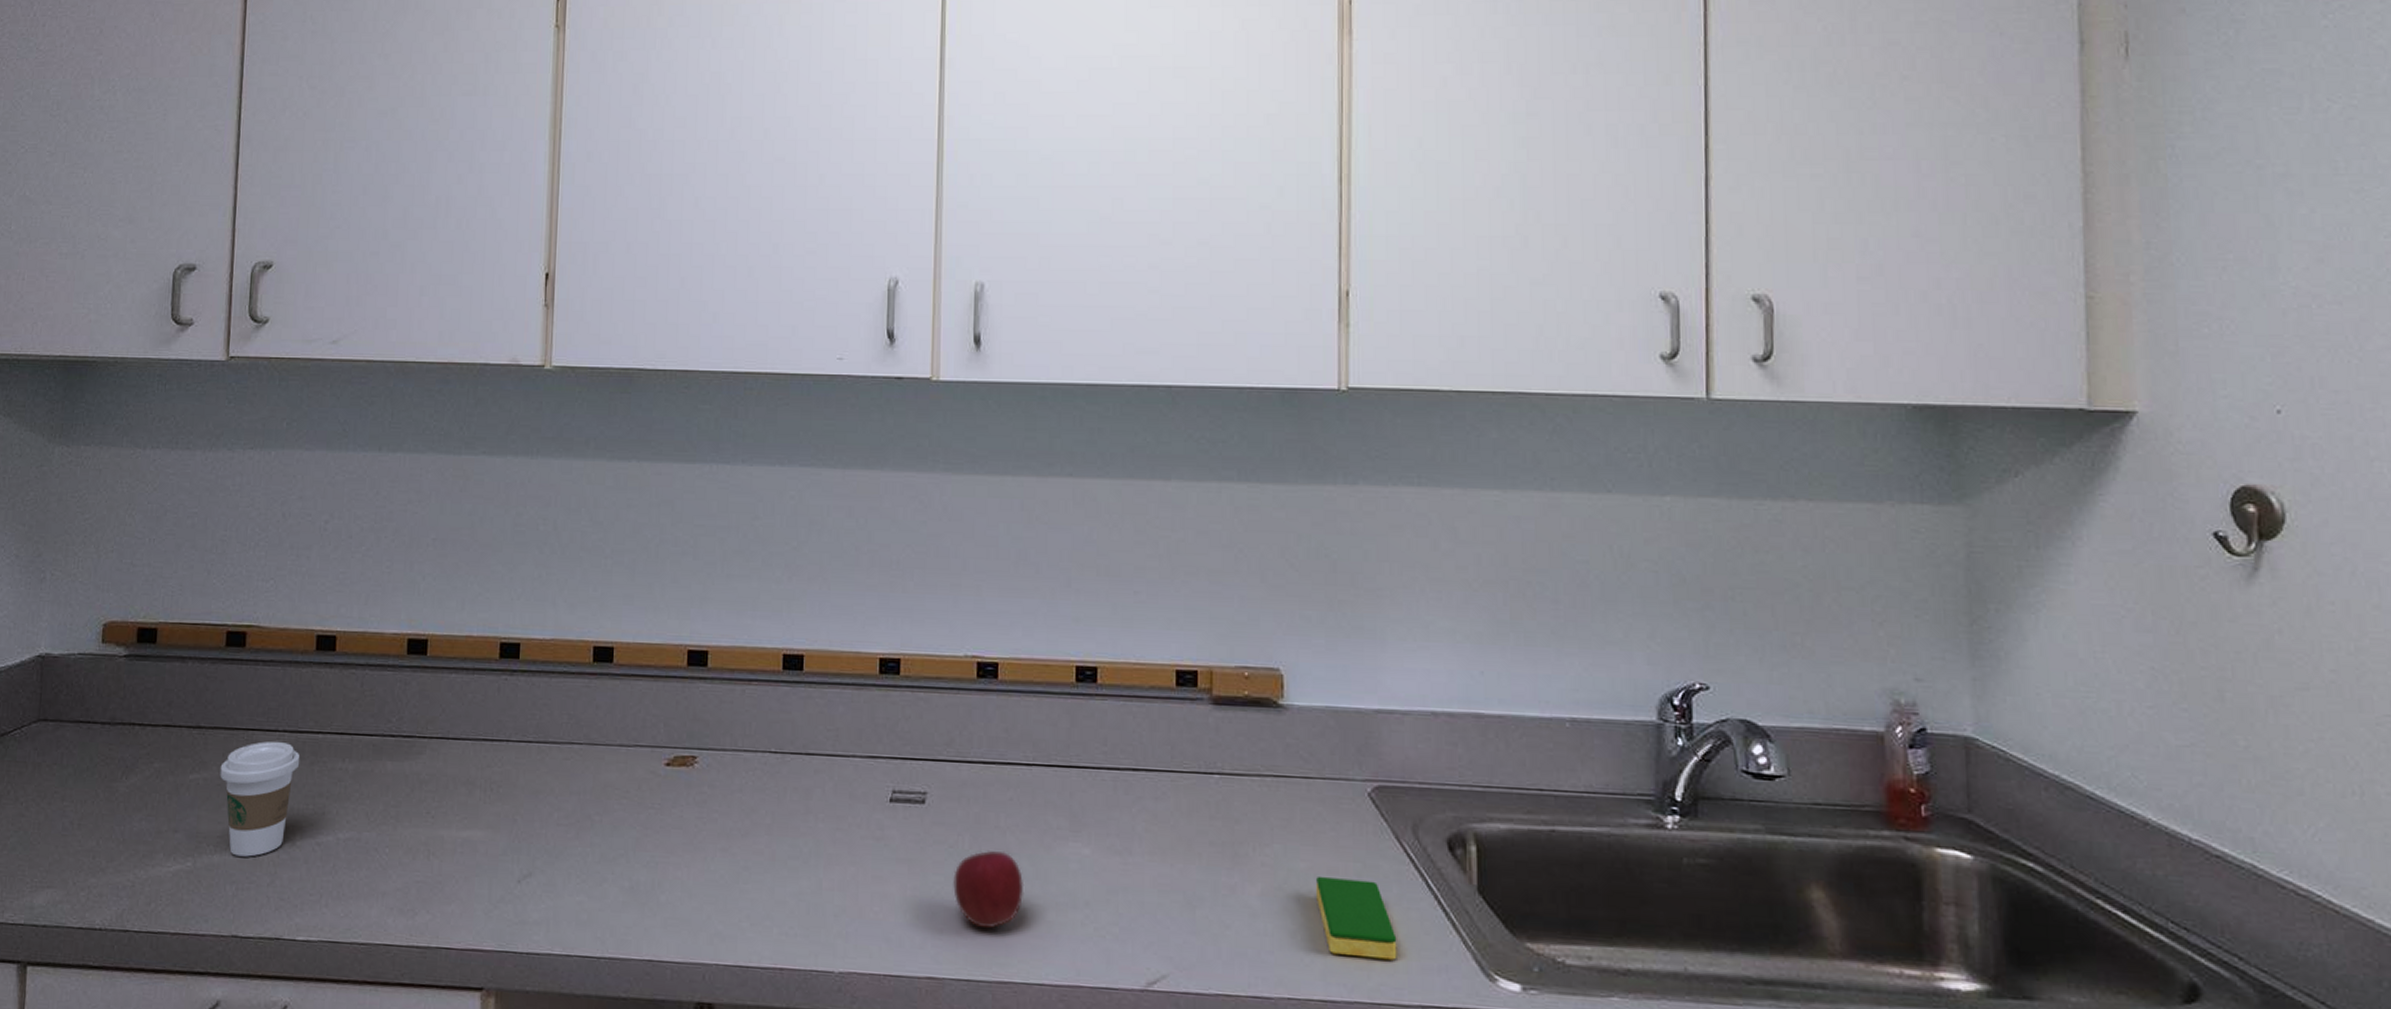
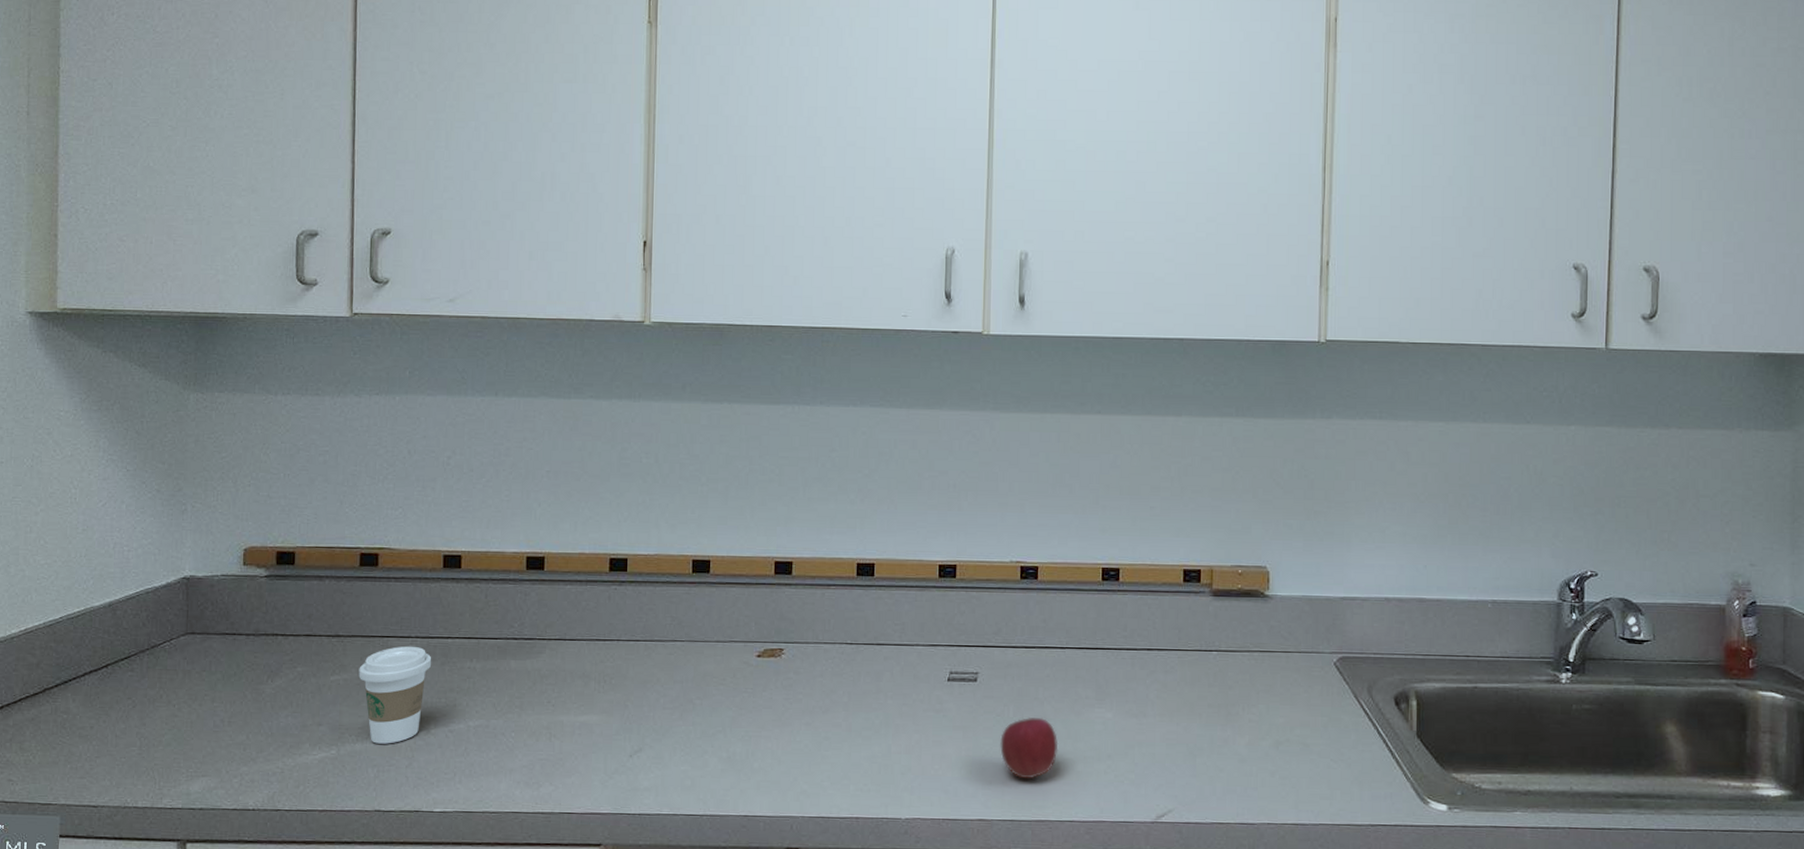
dish sponge: present [1317,876,1397,960] -> none [1292,728,1354,791]

